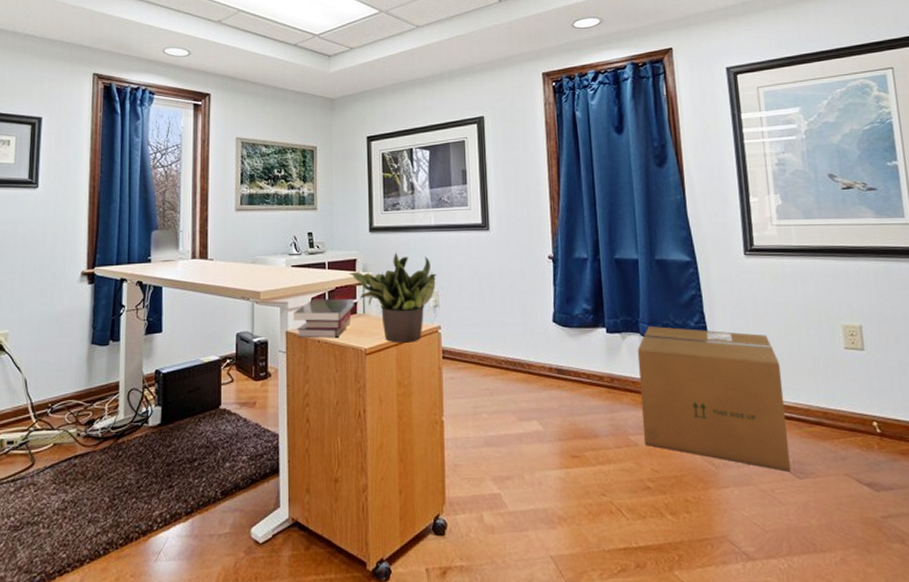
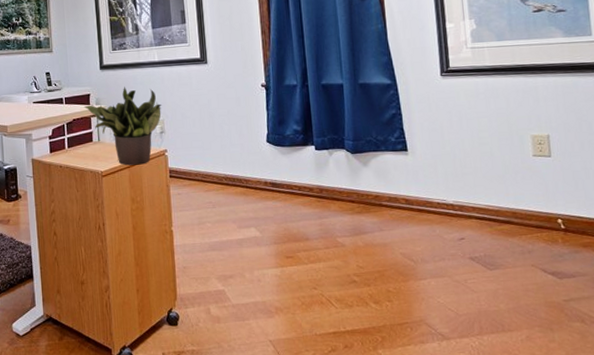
books: present [292,298,354,339] -> none [36,129,90,164]
box: present [637,325,791,472] -> none [343,142,483,264]

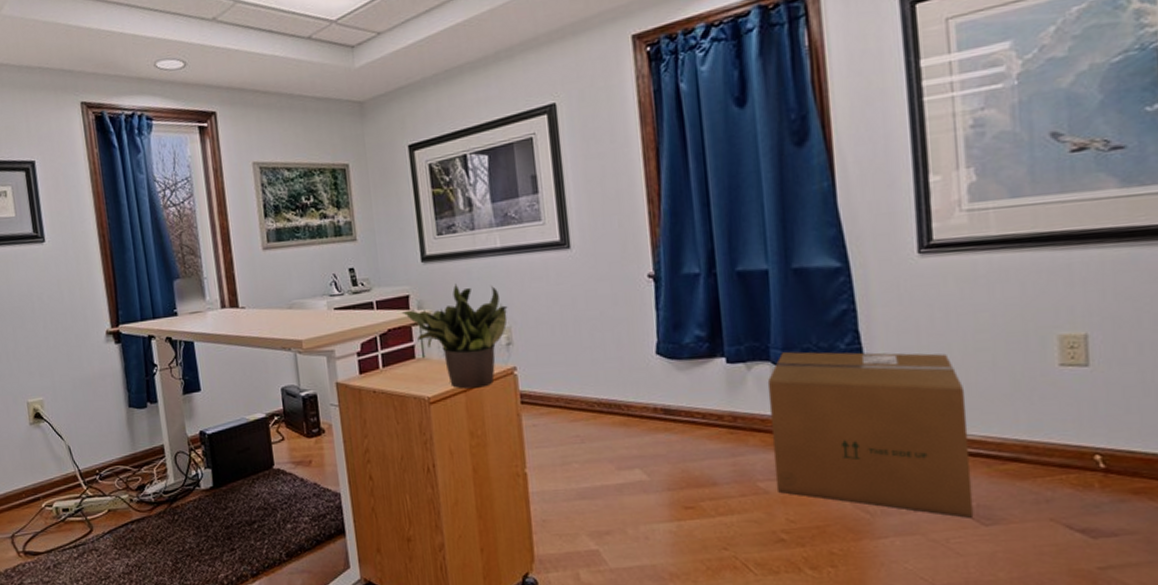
box: none [343,142,483,264] -> present [767,351,974,518]

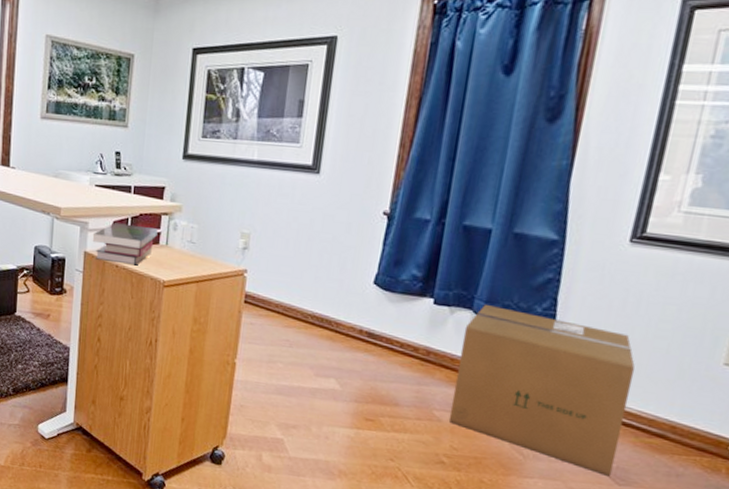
books: none [341,342,411,389] -> present [92,222,158,266]
potted plant: present [401,284,508,389] -> none [155,185,252,282]

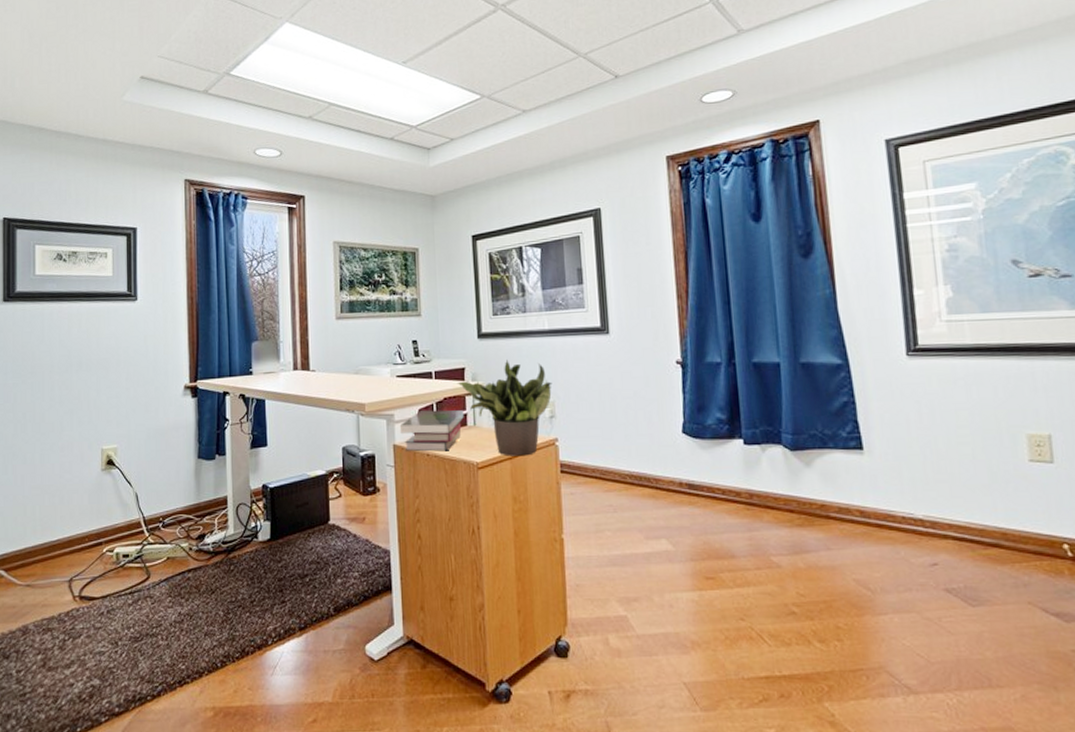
potted plant: none [155,185,252,282] -> present [457,360,552,456]
box: present [449,304,636,476] -> none [779,436,962,598]

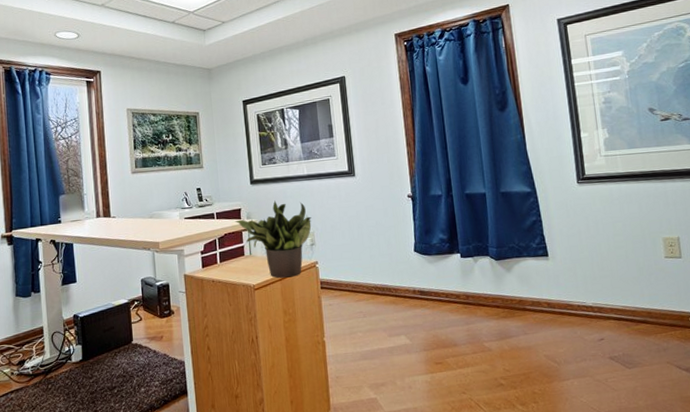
books: present [399,409,464,452] -> none [188,243,242,279]

